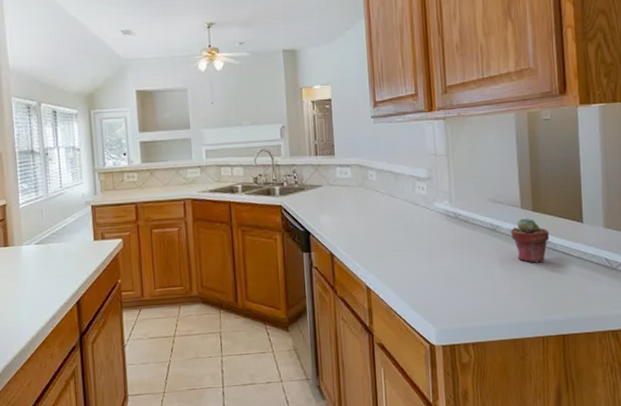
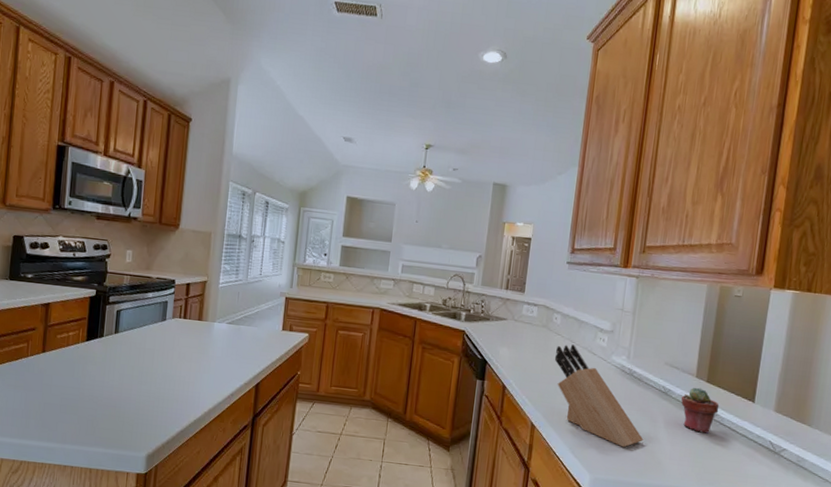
knife block: none [377,198,482,293] -> present [554,344,644,448]

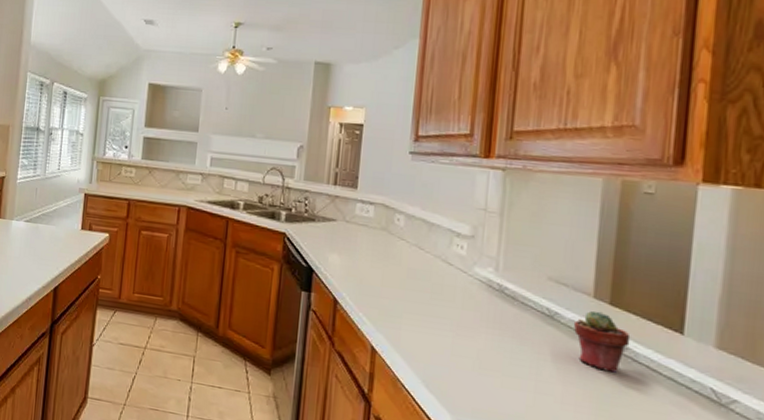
knife block: present [554,344,644,448] -> none [398,251,523,385]

